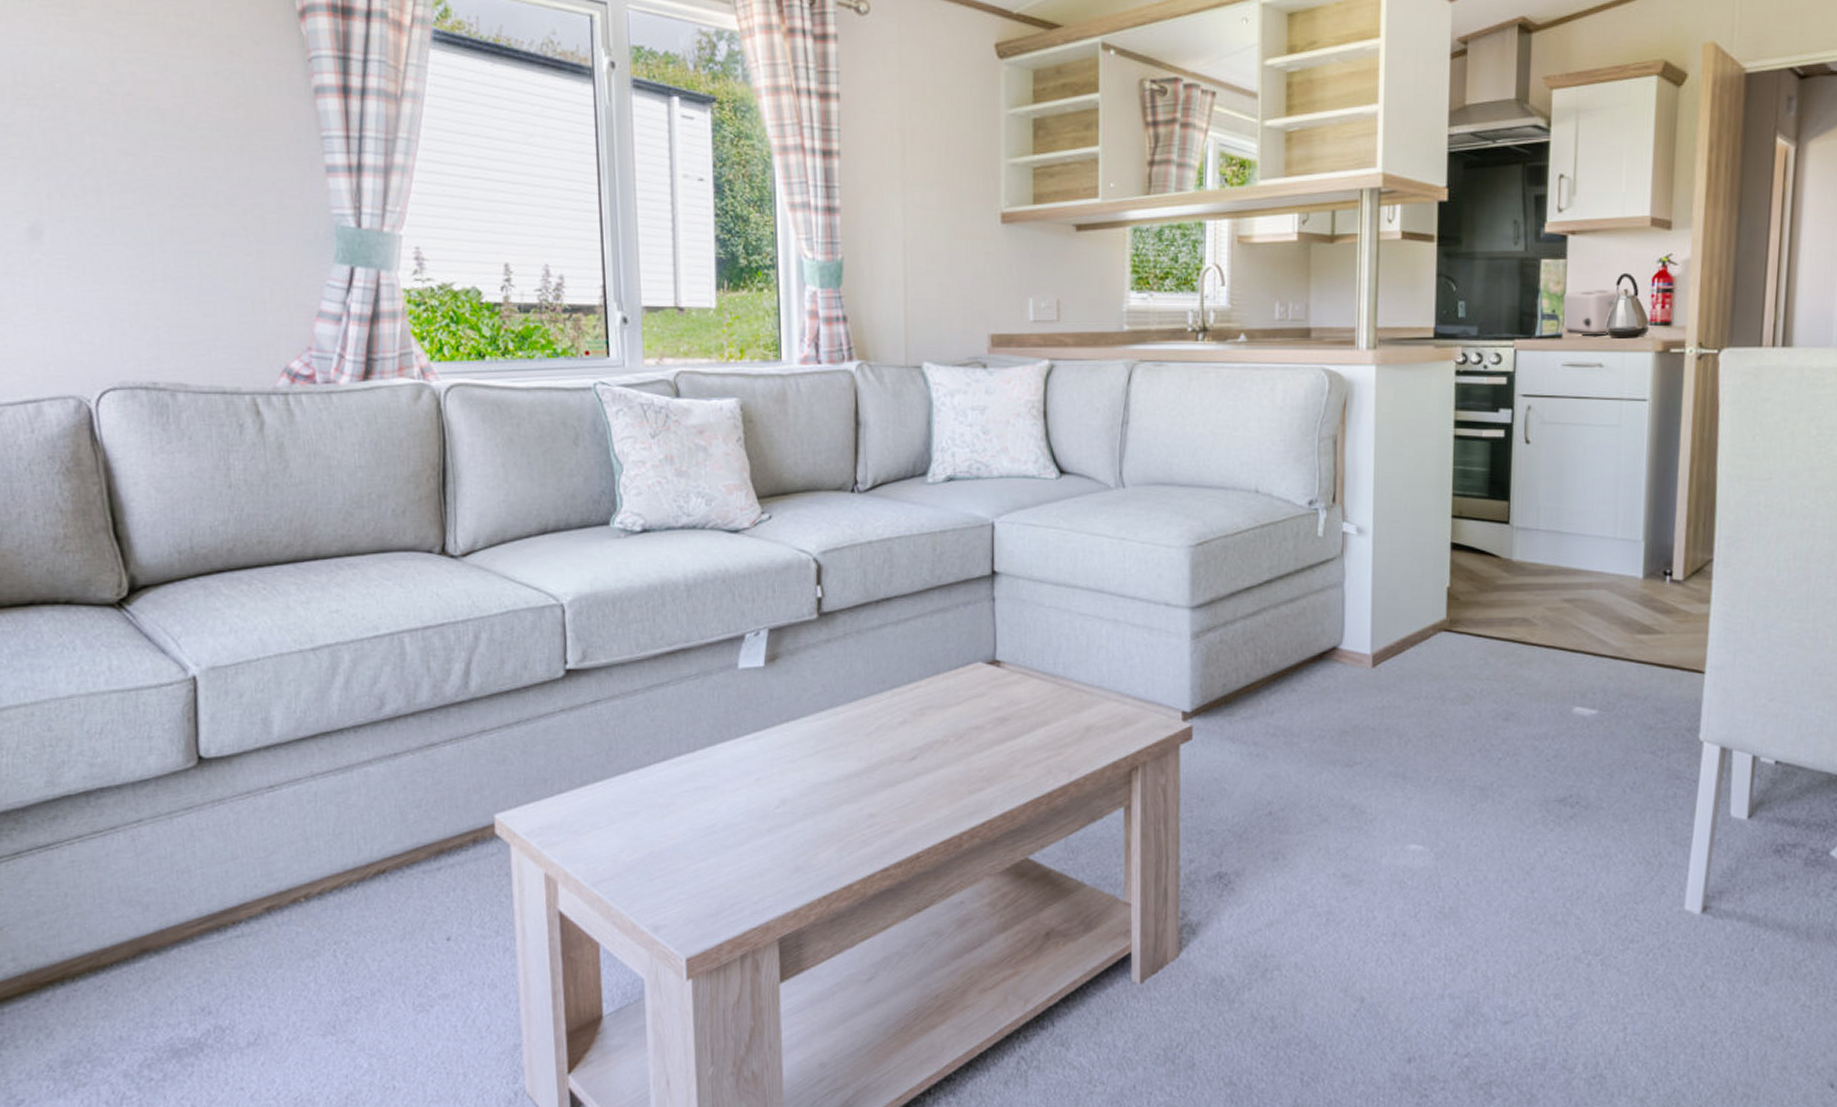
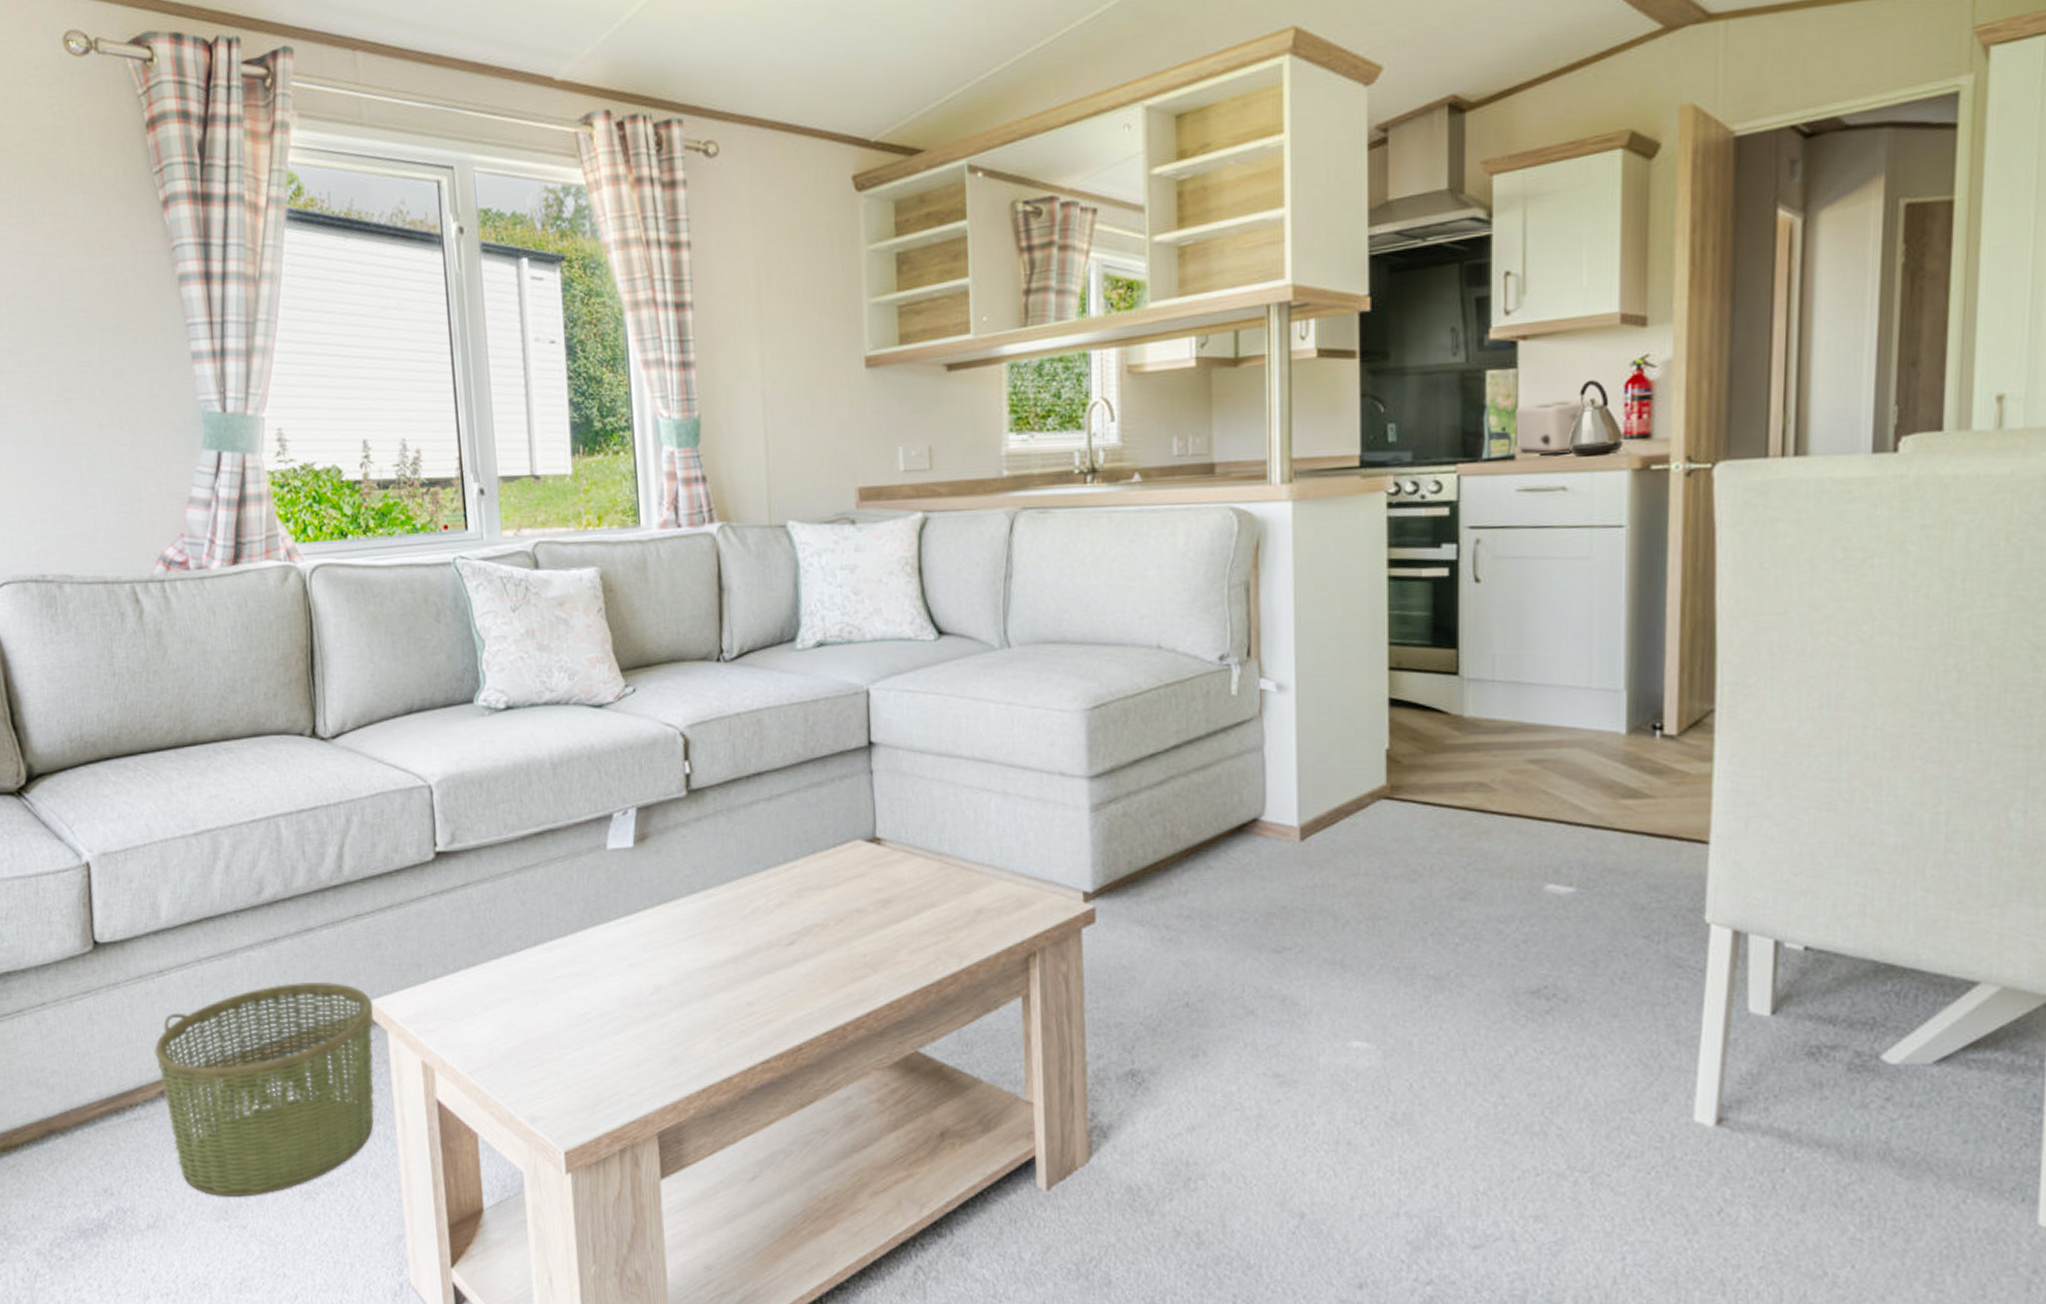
basket: none [261,796,496,1011] -> present [154,981,375,1196]

